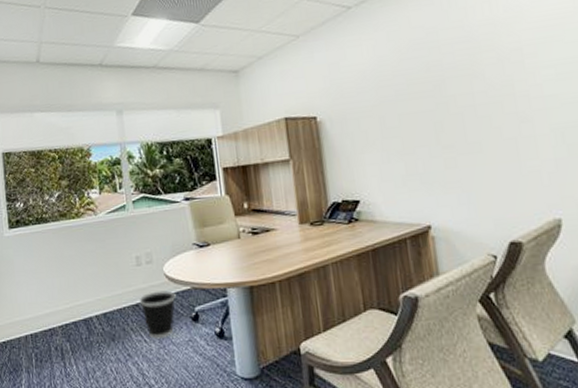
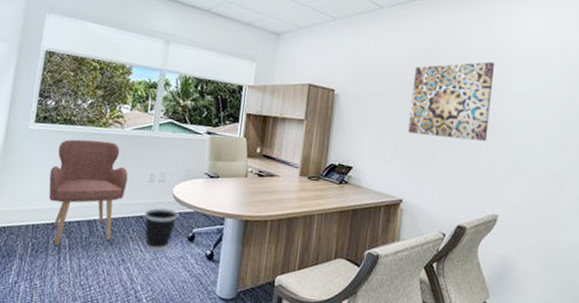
armchair: none [35,232,115,354] -> present [48,139,128,247]
wall art: none [407,34,523,145] -> present [408,61,494,142]

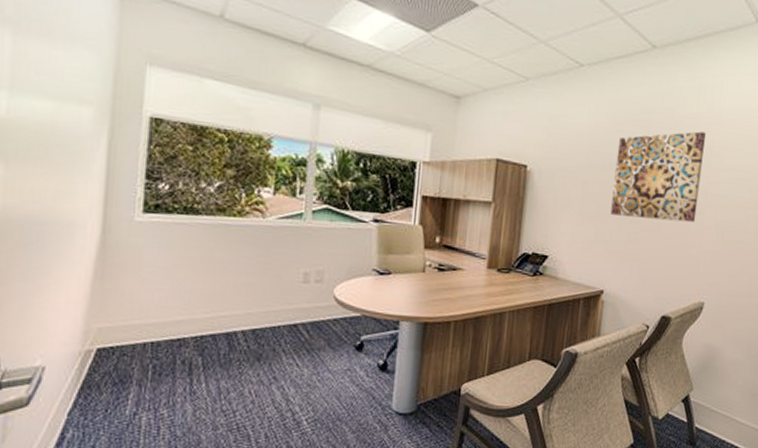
armchair: present [48,139,128,247] -> none [169,233,275,368]
wastebasket: present [144,207,179,251] -> none [298,313,343,365]

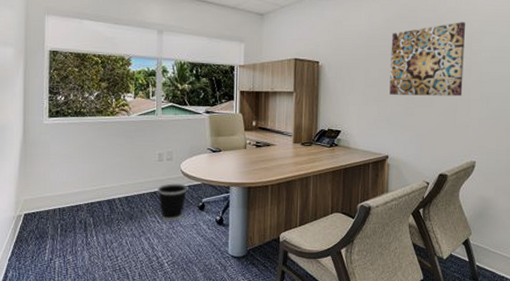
wastebasket: none [298,313,343,365] -> present [157,183,188,221]

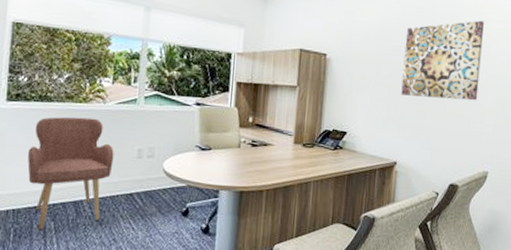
armchair: none [69,128,139,226] -> present [27,117,114,231]
wastebasket: present [157,183,188,221] -> none [133,184,171,228]

